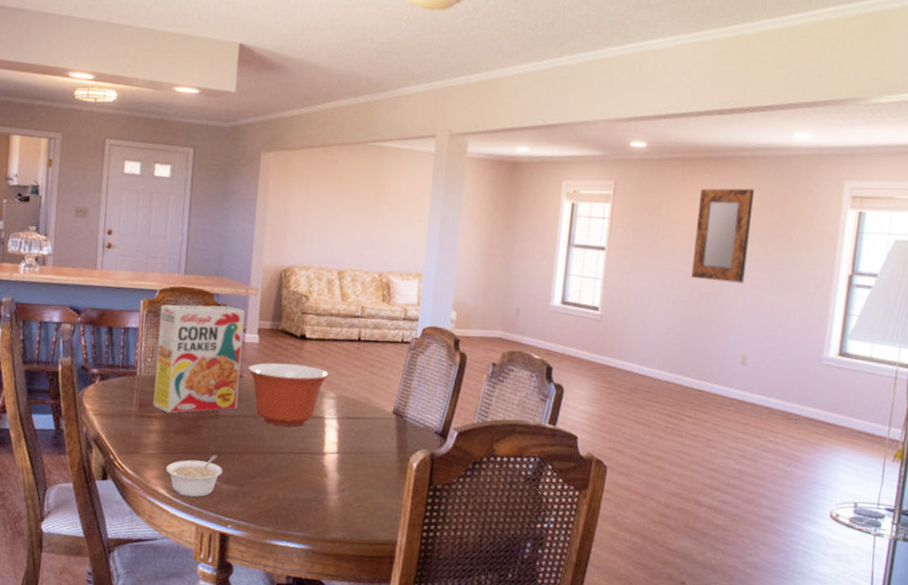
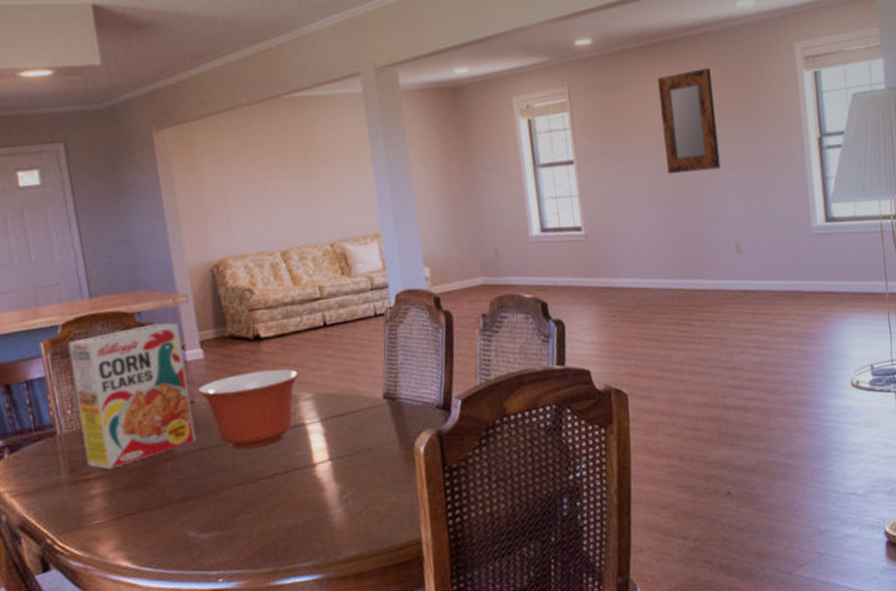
legume: present [166,455,223,498] -> none [123,502,197,562]

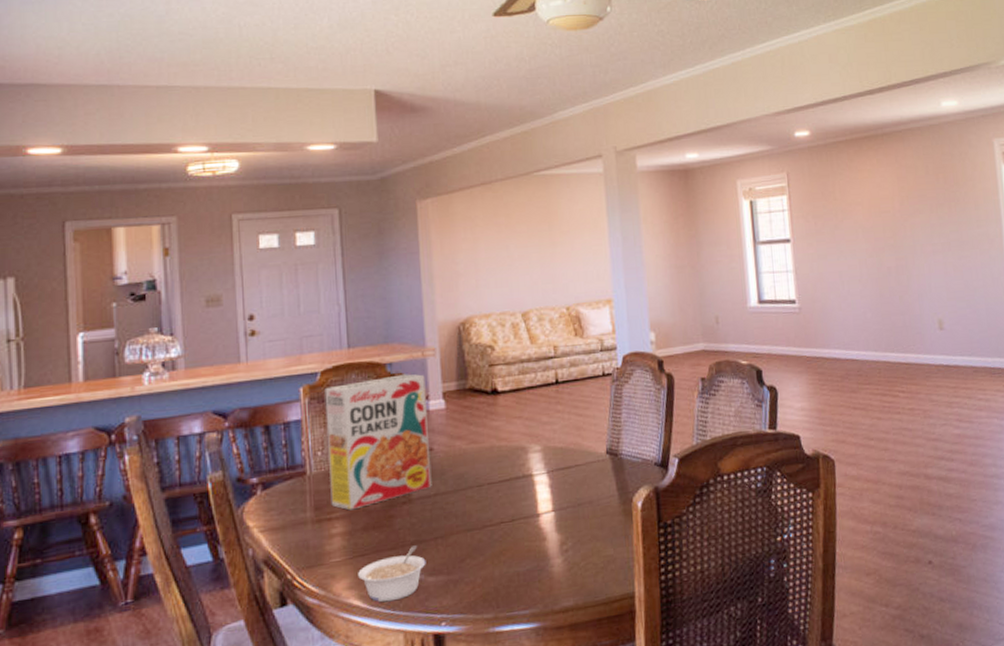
legume: none [123,502,197,562] -> present [358,545,426,603]
mixing bowl: present [197,369,300,449] -> none [437,421,531,496]
home mirror: present [658,68,721,175] -> none [869,160,925,255]

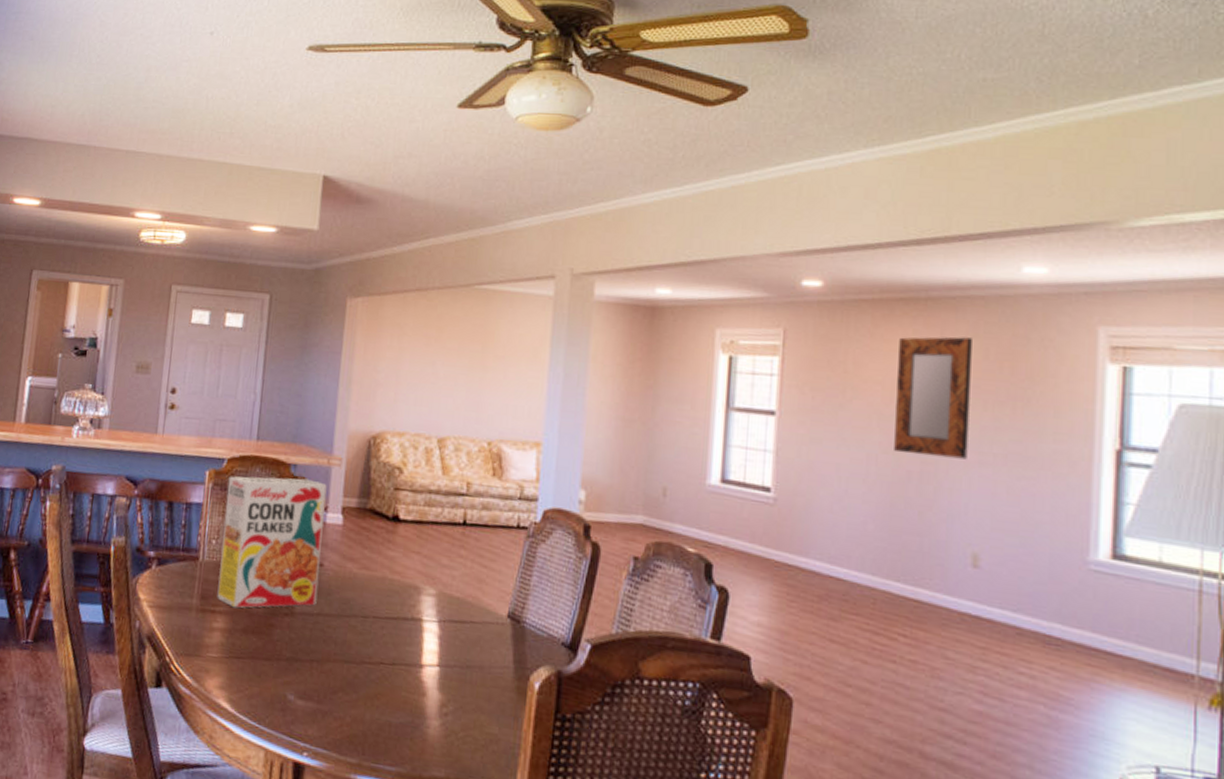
legume: present [358,545,426,603] -> none [230,662,298,715]
home mirror: none [869,160,925,255] -> present [894,337,972,460]

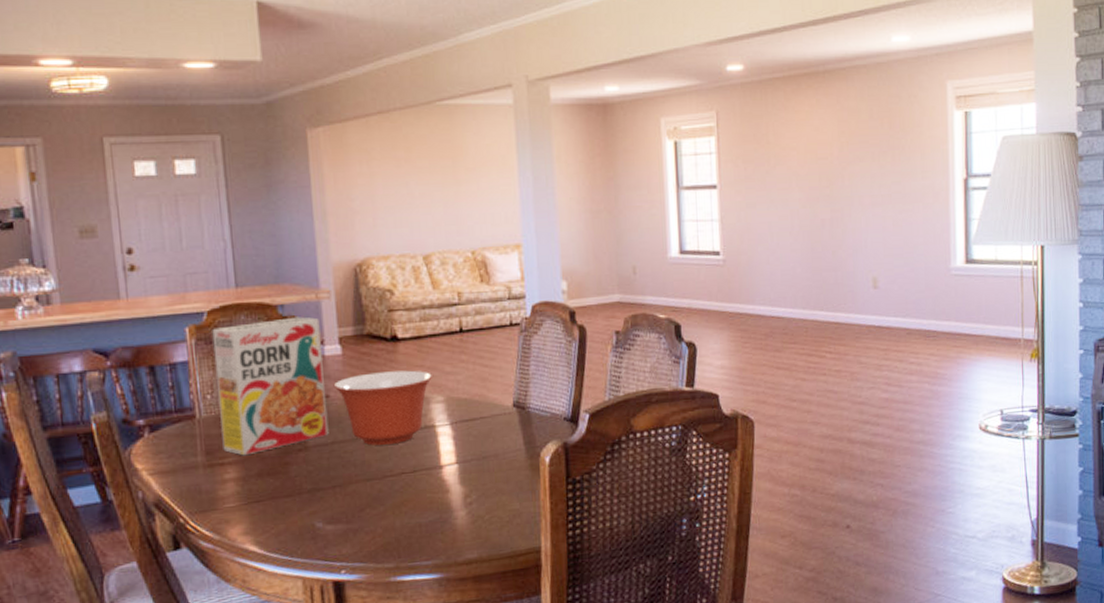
mixing bowl: none [329,549,429,630] -> present [333,370,433,446]
home mirror: present [894,337,972,460] -> none [807,101,864,206]

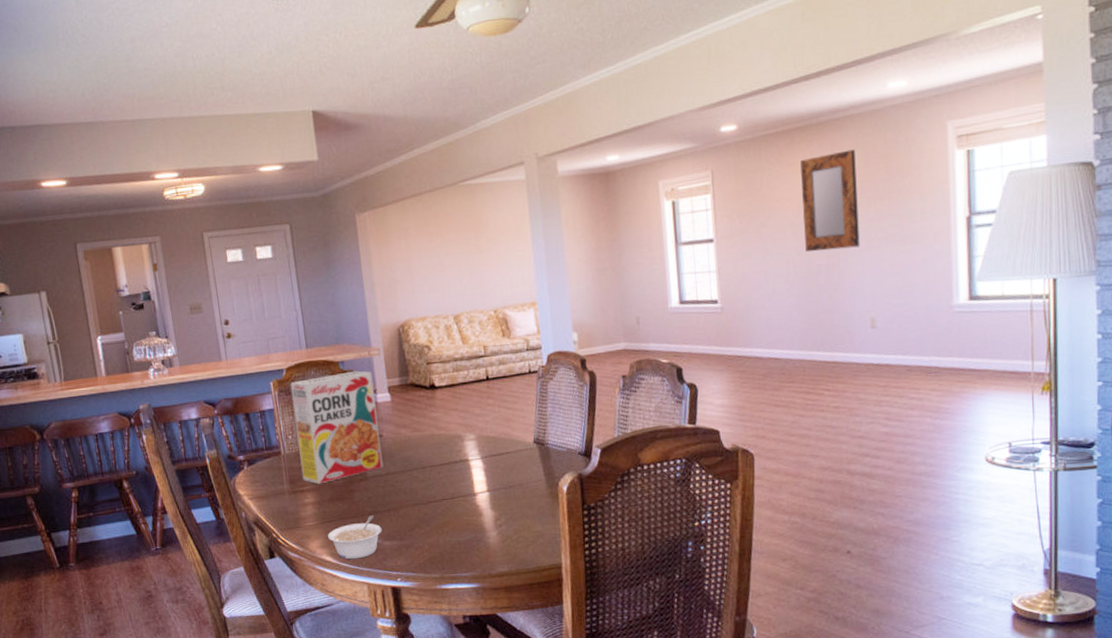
legume: none [253,493,324,549] -> present [328,515,382,560]
mixing bowl: present [333,370,433,446] -> none [385,413,466,476]
home mirror: none [807,101,864,206] -> present [800,149,860,253]

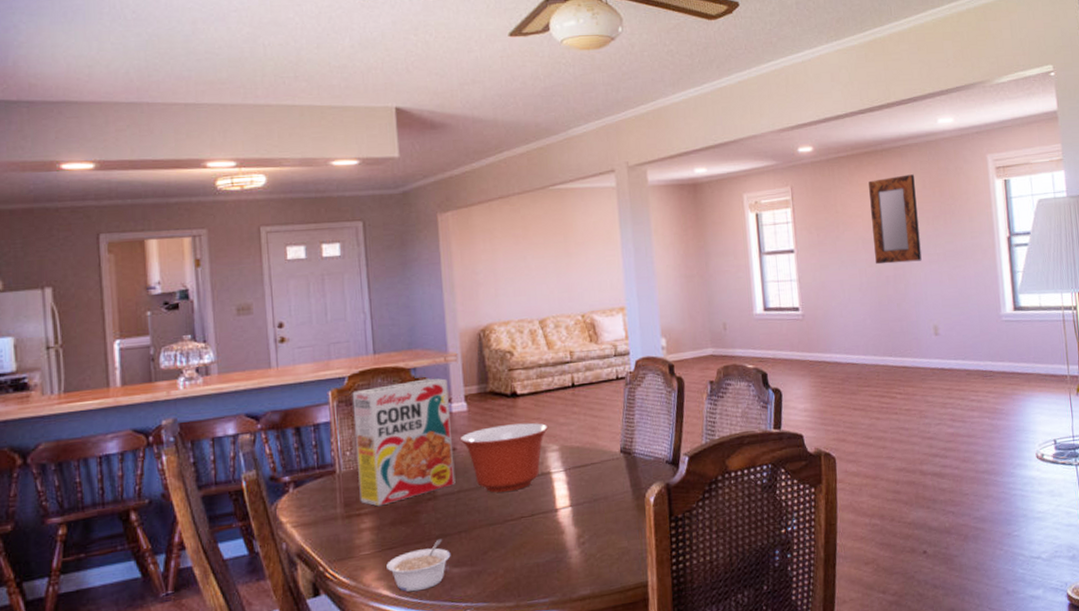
mixing bowl: none [385,413,466,476] -> present [459,422,549,493]

